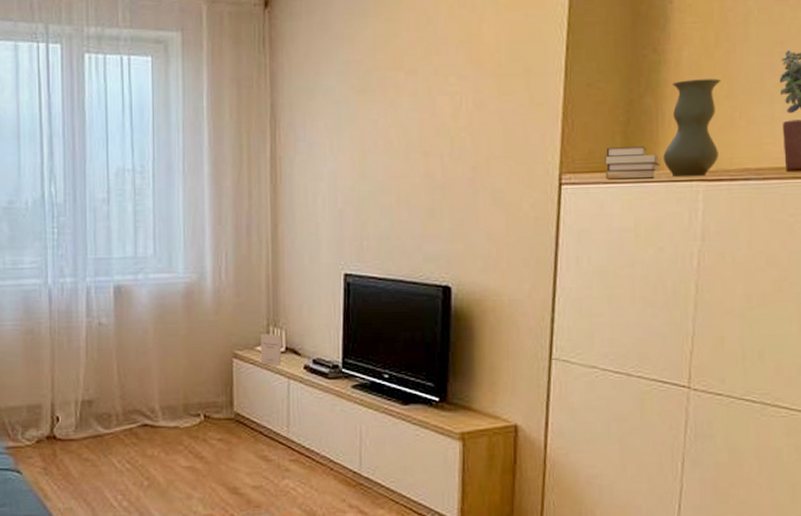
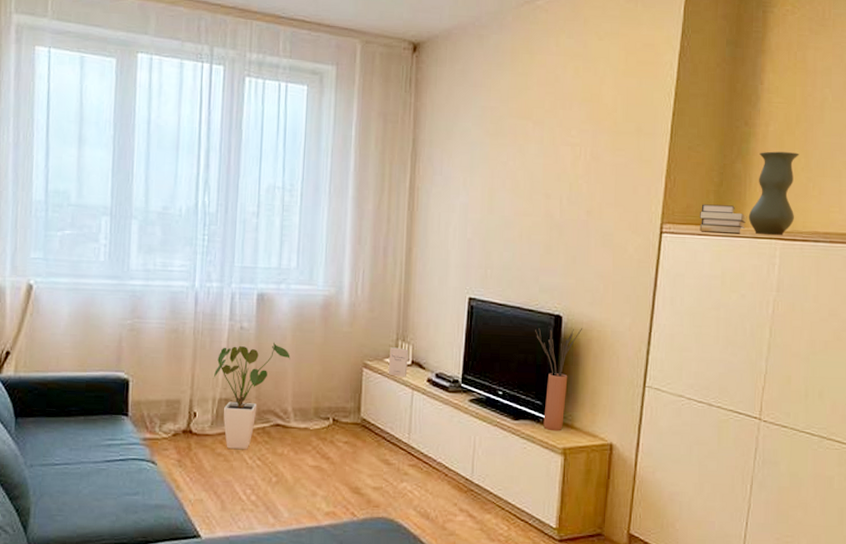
house plant: none [74,337,154,454] -> present [213,342,290,450]
vase: none [421,298,476,415] -> present [535,328,583,432]

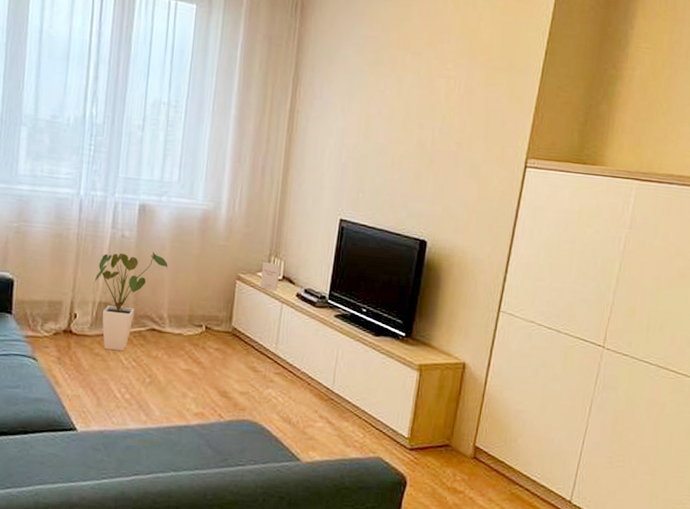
vase: present [535,328,583,432] -> none [400,252,446,349]
books: present [699,204,747,235] -> none [562,142,607,173]
vase: present [748,151,800,236] -> none [608,95,662,177]

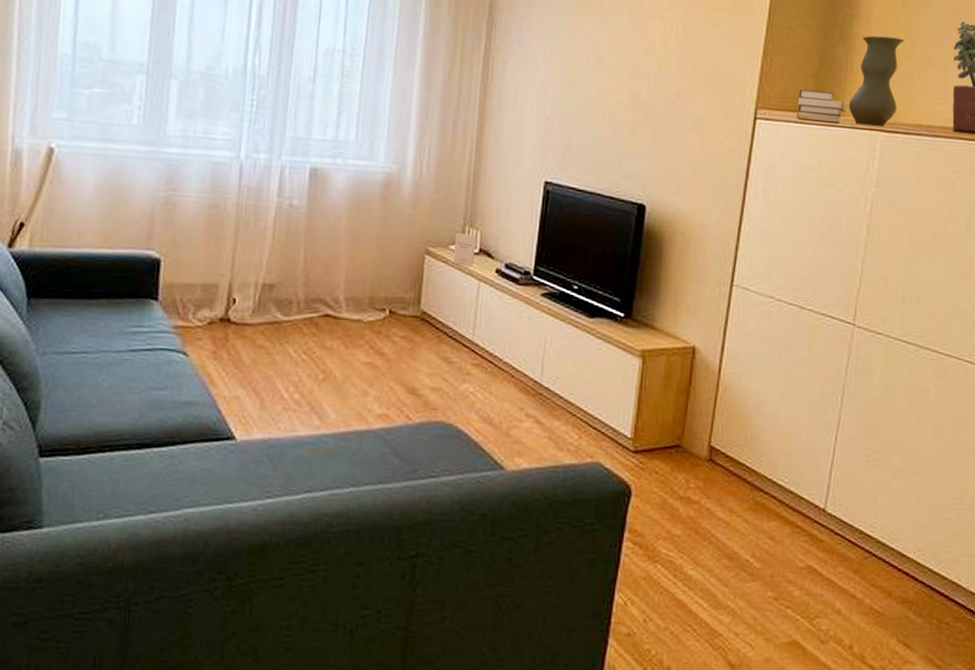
house plant: present [94,251,168,352] -> none [256,223,345,343]
books: none [562,142,607,173] -> present [796,89,847,125]
vase: none [608,95,662,177] -> present [848,35,904,128]

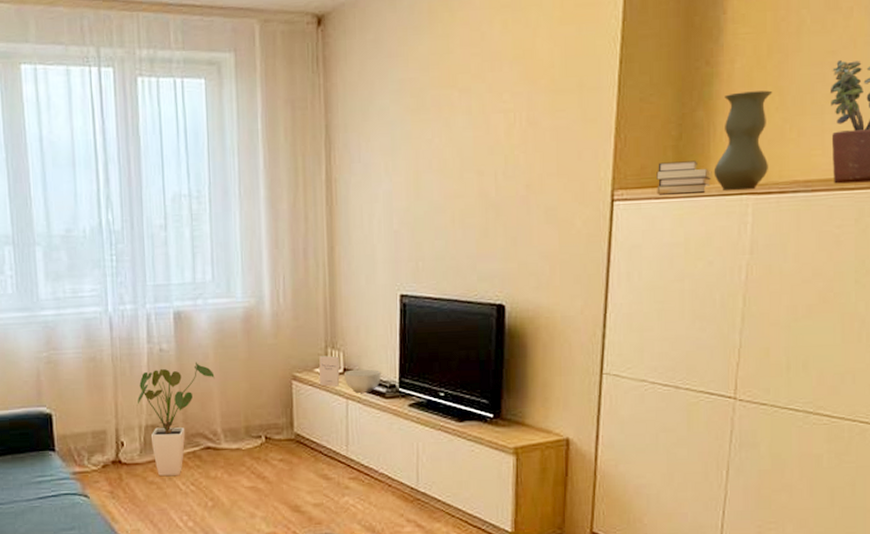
house plant: none [256,223,345,343] -> present [137,362,215,477]
bowl: none [479,251,517,277] -> present [343,369,381,393]

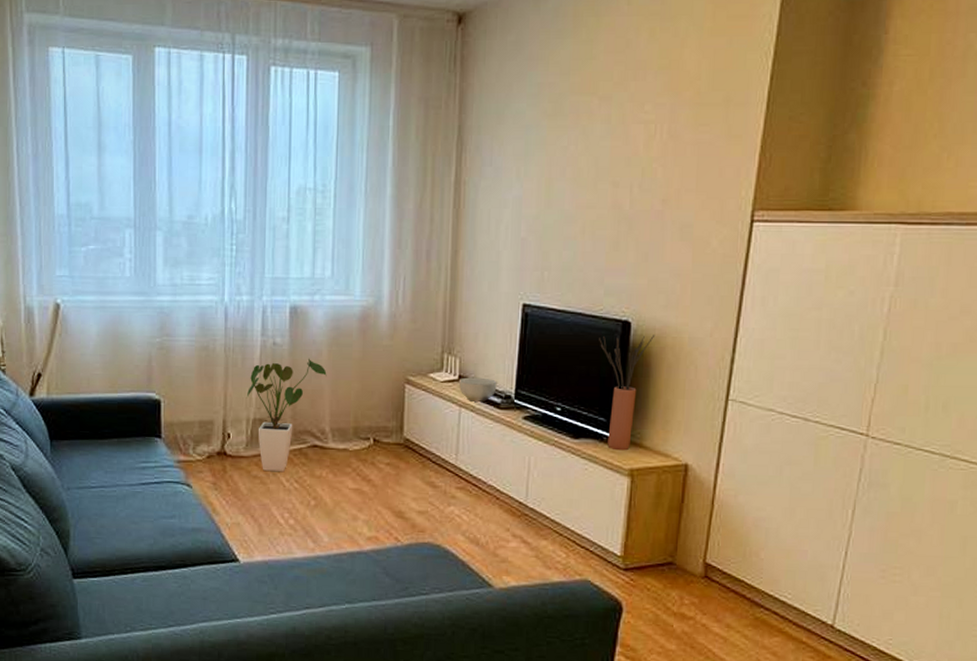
book: present [319,355,340,388] -> none [432,361,455,394]
vase: none [476,316,529,431] -> present [599,335,656,451]
books: present [656,160,712,196] -> none [800,185,860,220]
vase: present [713,90,773,192] -> none [862,116,932,219]

